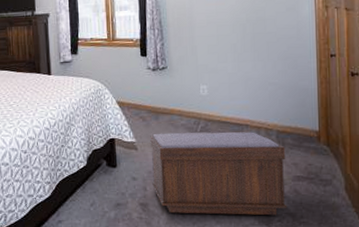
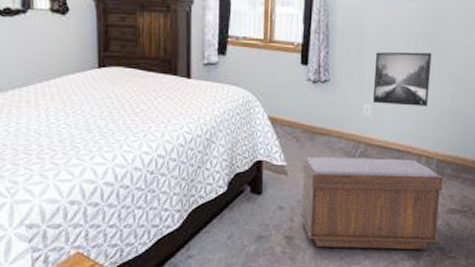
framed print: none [206,36,261,84] -> present [373,52,432,106]

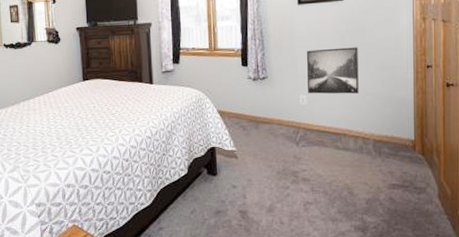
bench: present [300,156,444,250] -> none [250,141,383,222]

